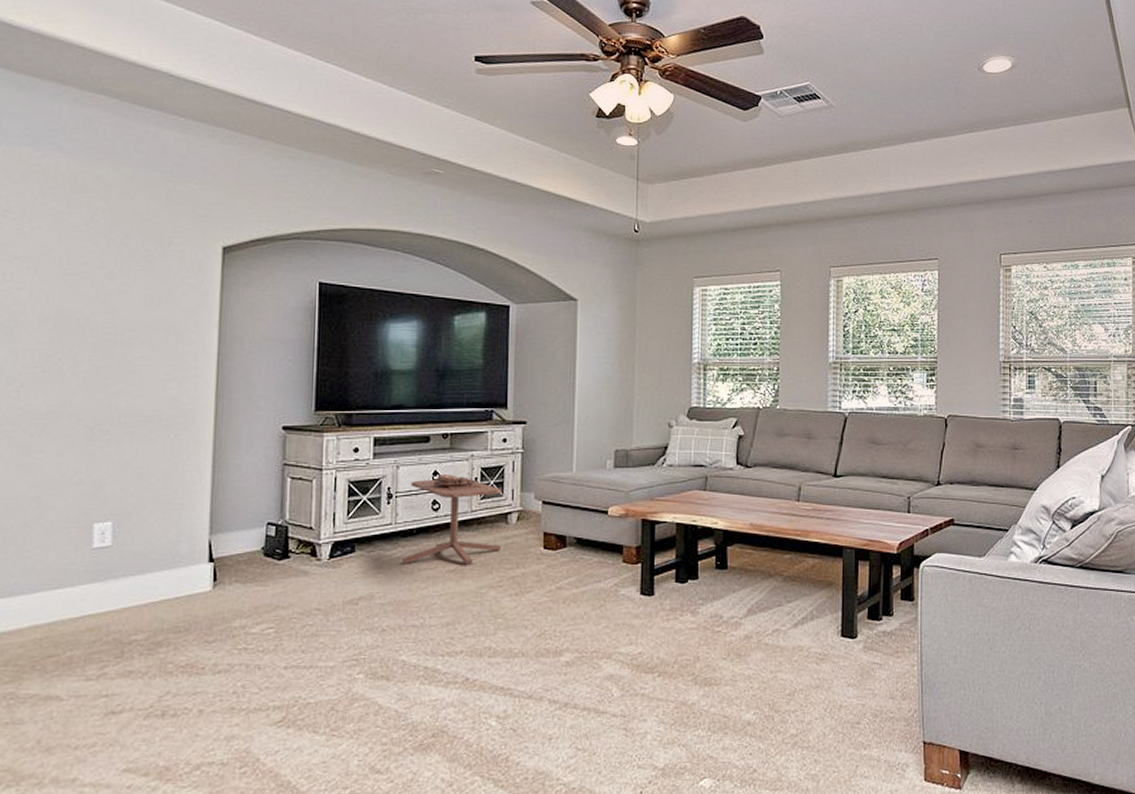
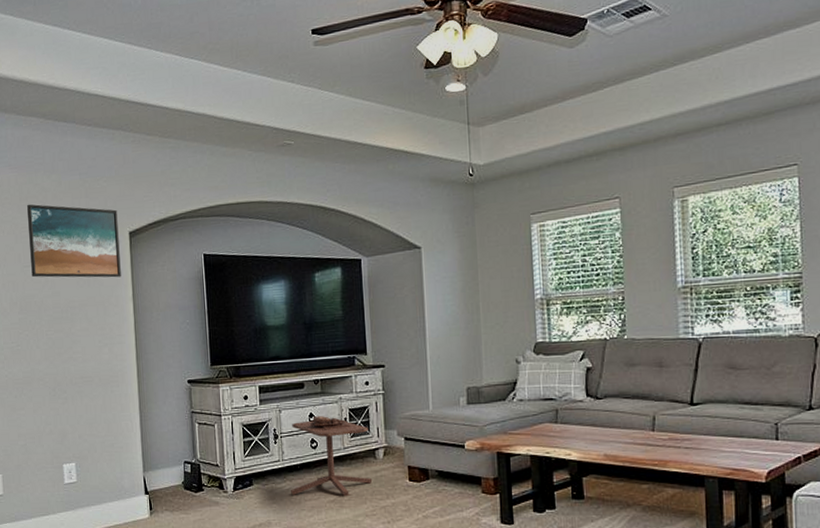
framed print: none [76,198,209,299] -> present [27,204,121,278]

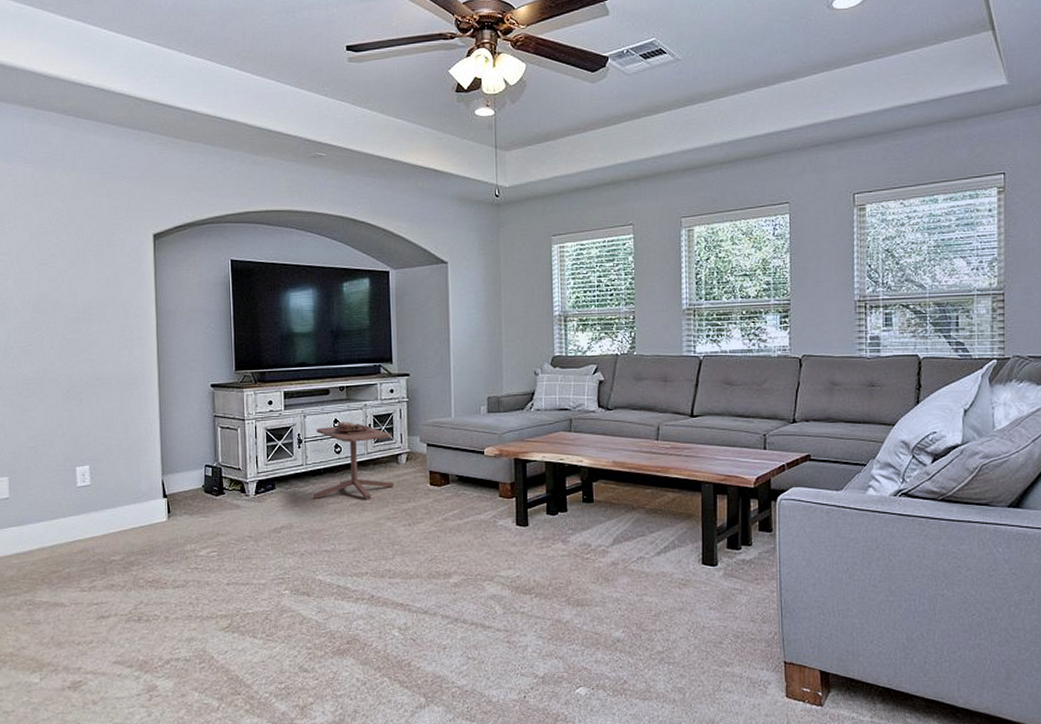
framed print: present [27,204,121,278] -> none [44,200,144,280]

